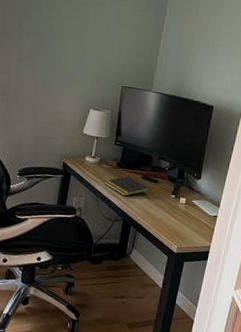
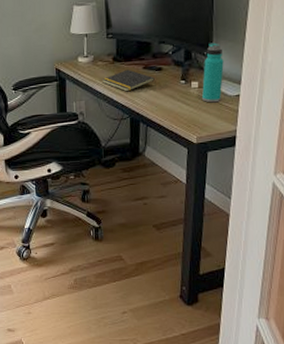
water bottle: none [187,167,209,220] -> present [202,42,224,103]

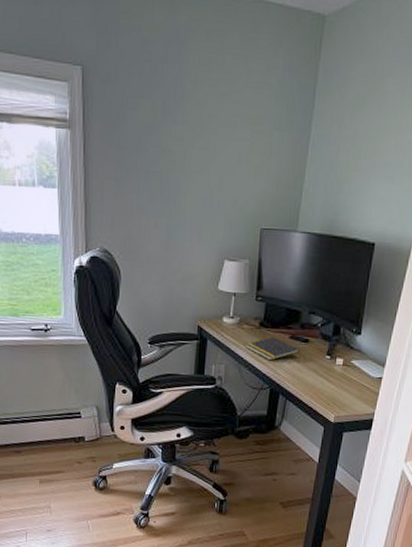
water bottle: present [202,42,224,103] -> none [345,320,371,383]

